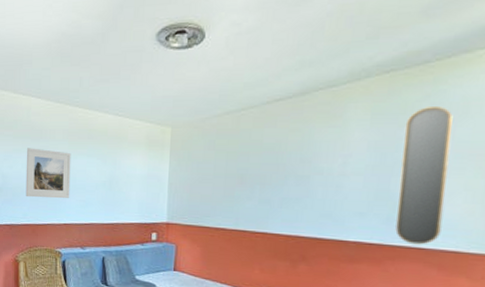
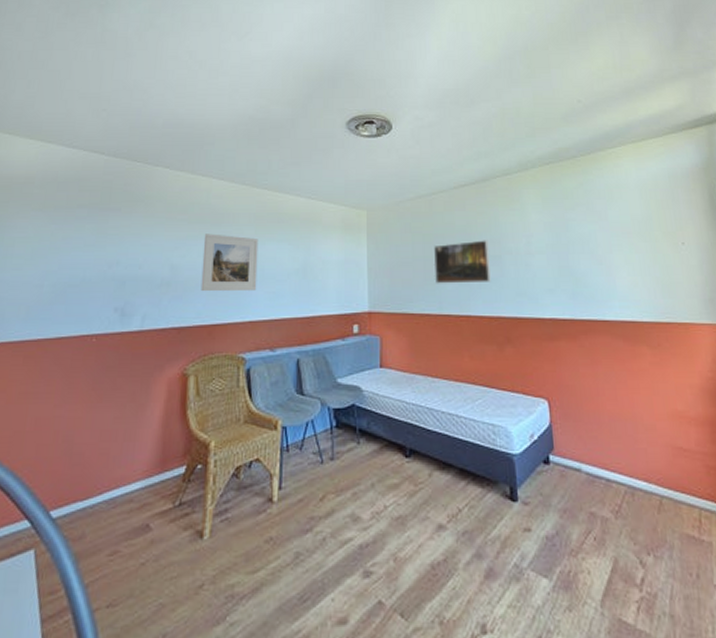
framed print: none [233,159,299,202] -> present [433,240,491,284]
home mirror: present [395,107,453,245] -> none [569,193,618,317]

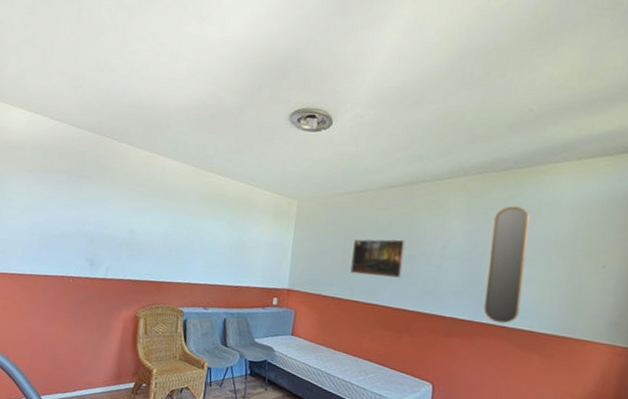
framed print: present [200,233,259,292] -> none [152,206,202,259]
home mirror: none [569,193,618,317] -> present [483,206,530,324]

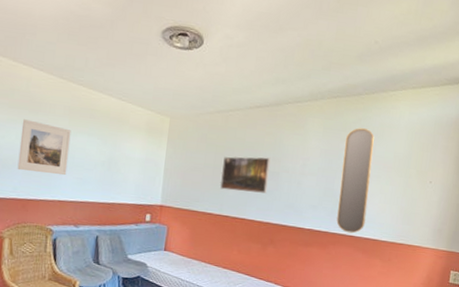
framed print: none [152,206,202,259] -> present [17,119,72,176]

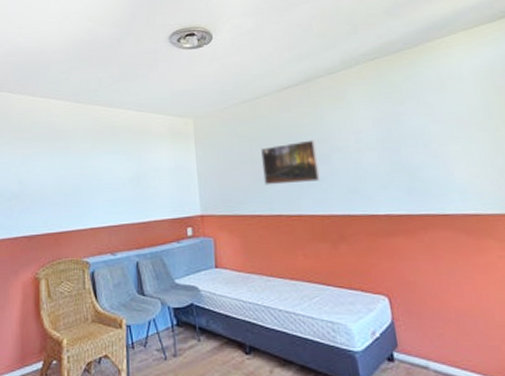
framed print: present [17,119,72,176] -> none [46,149,96,203]
home mirror: present [336,128,375,234] -> none [398,85,458,212]

